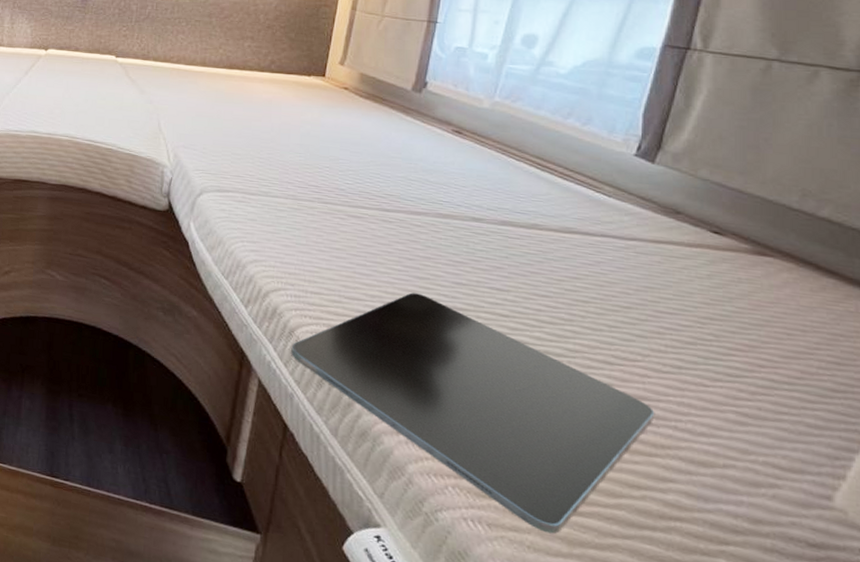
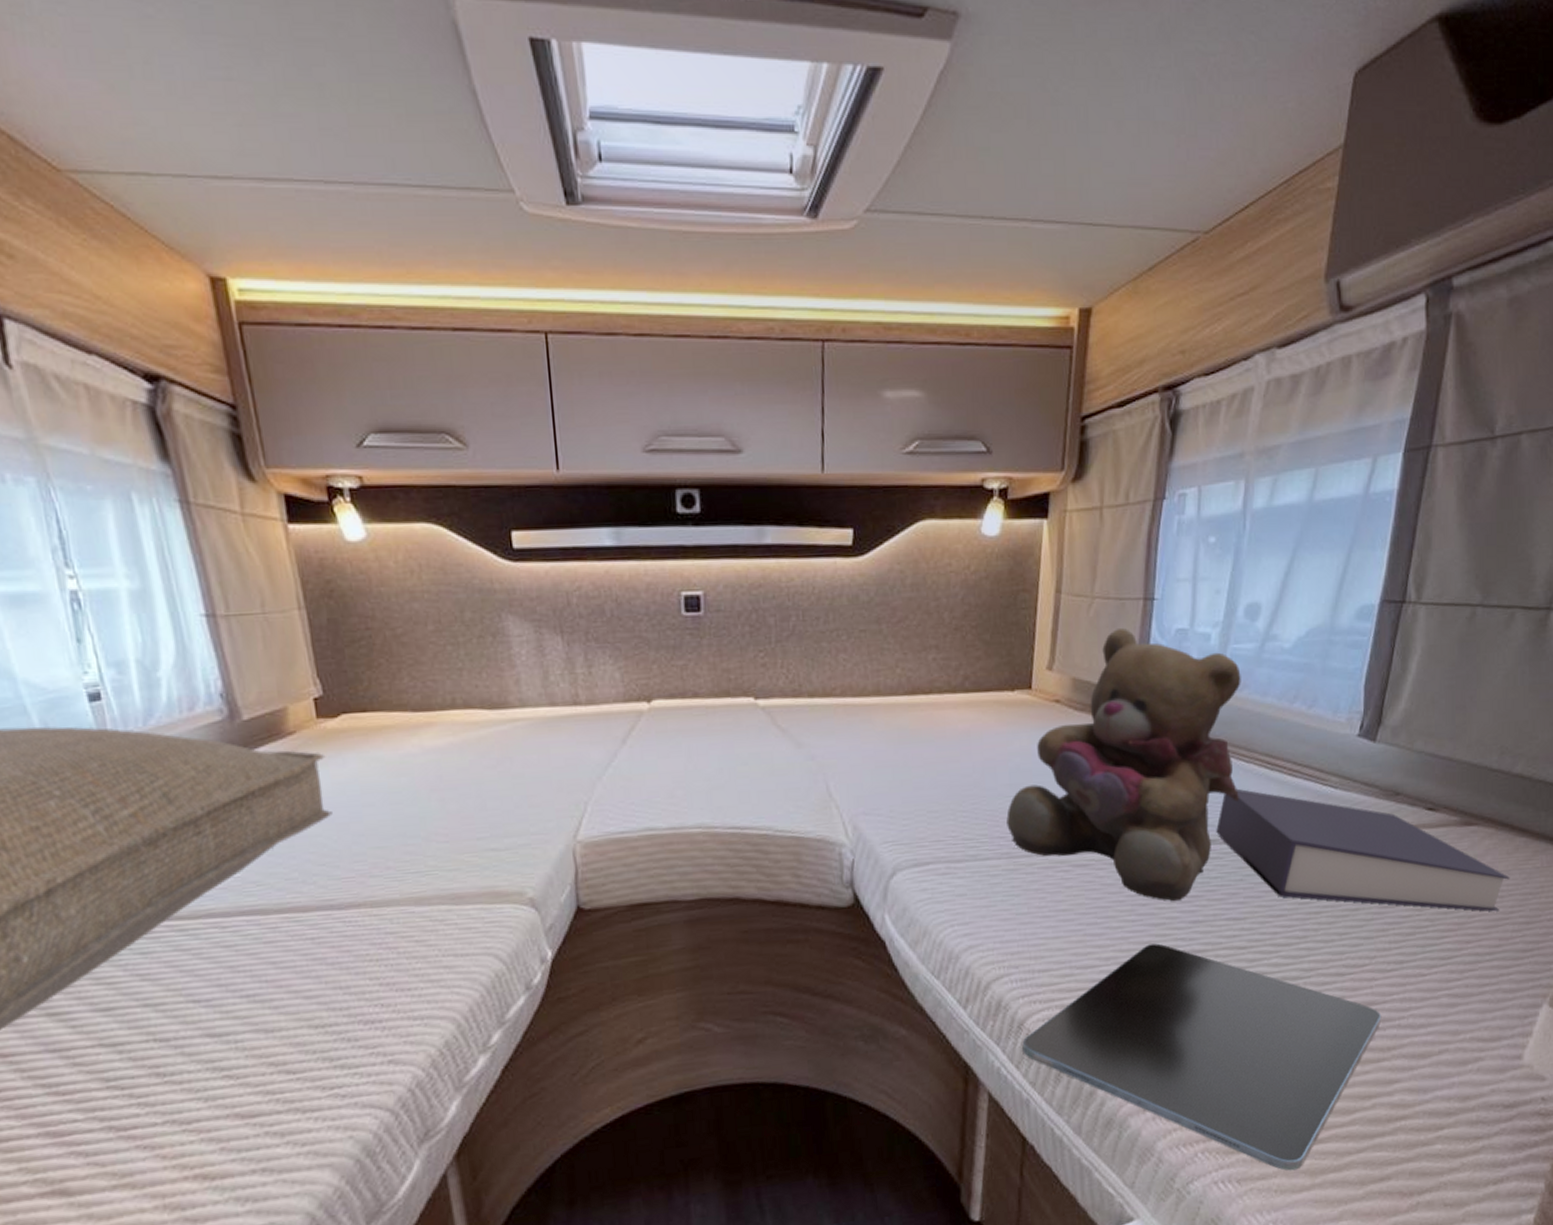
teddy bear: none [295,41,515,263] -> present [1006,628,1241,902]
book: none [484,180,815,345] -> present [1216,788,1510,912]

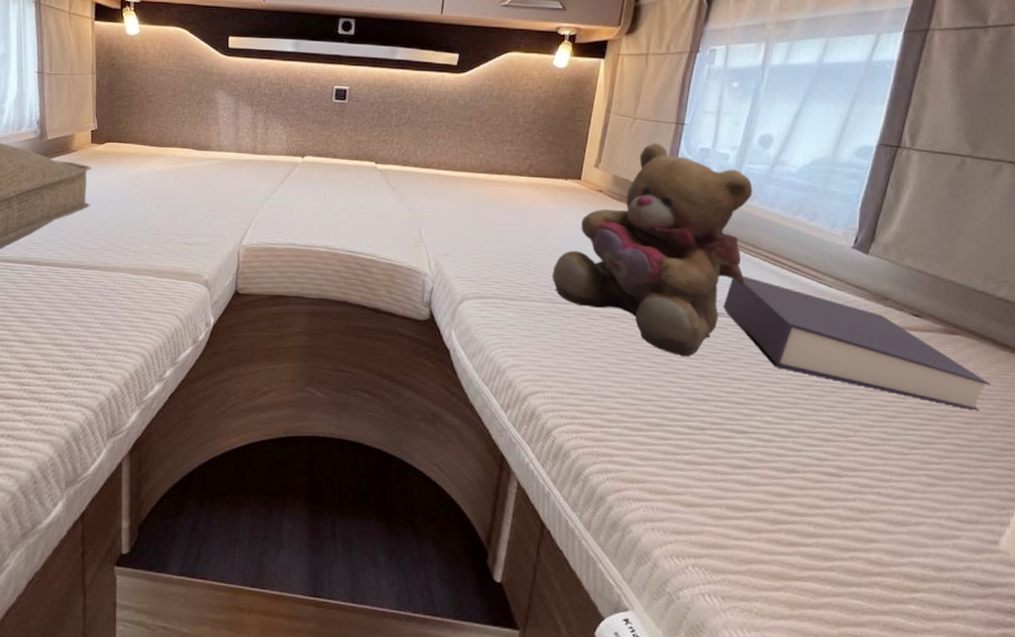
tablet: present [1022,943,1382,1171] -> none [548,387,863,600]

